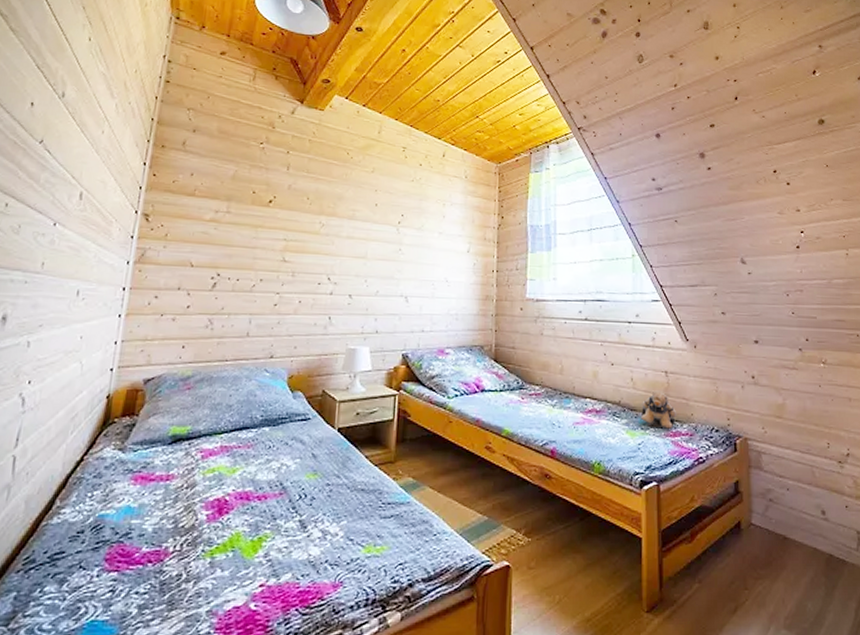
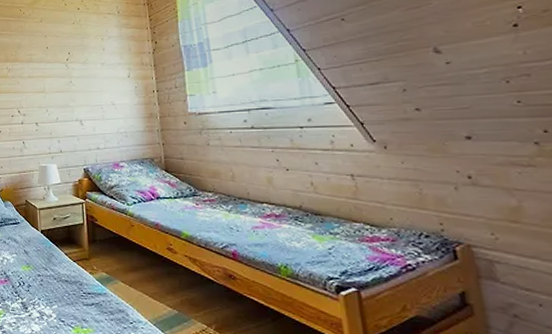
teddy bear: present [640,390,677,429] -> none [327,194,372,234]

